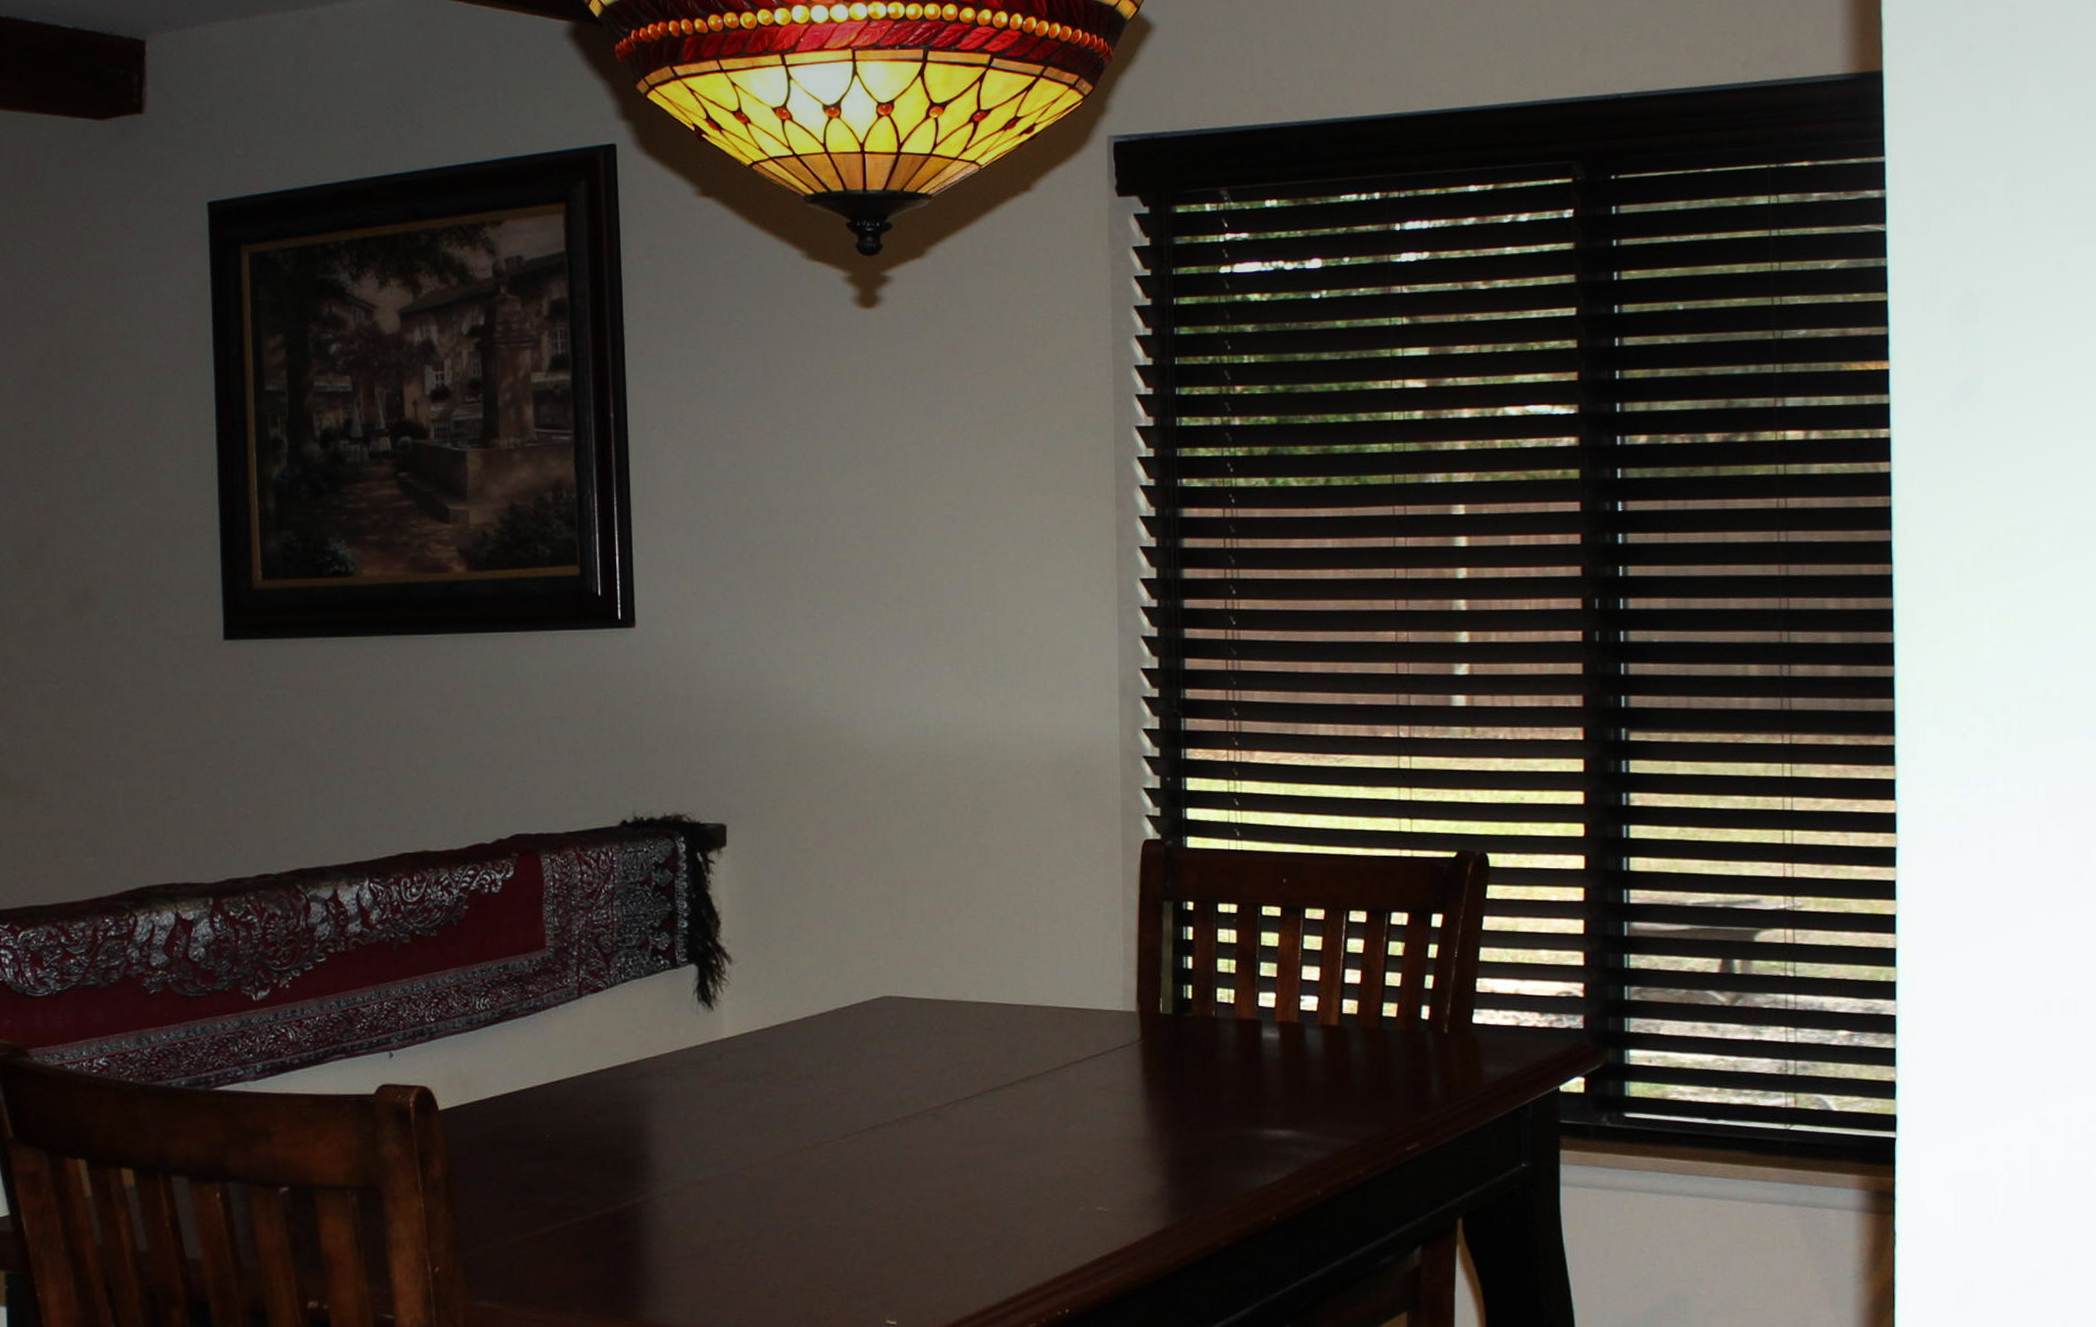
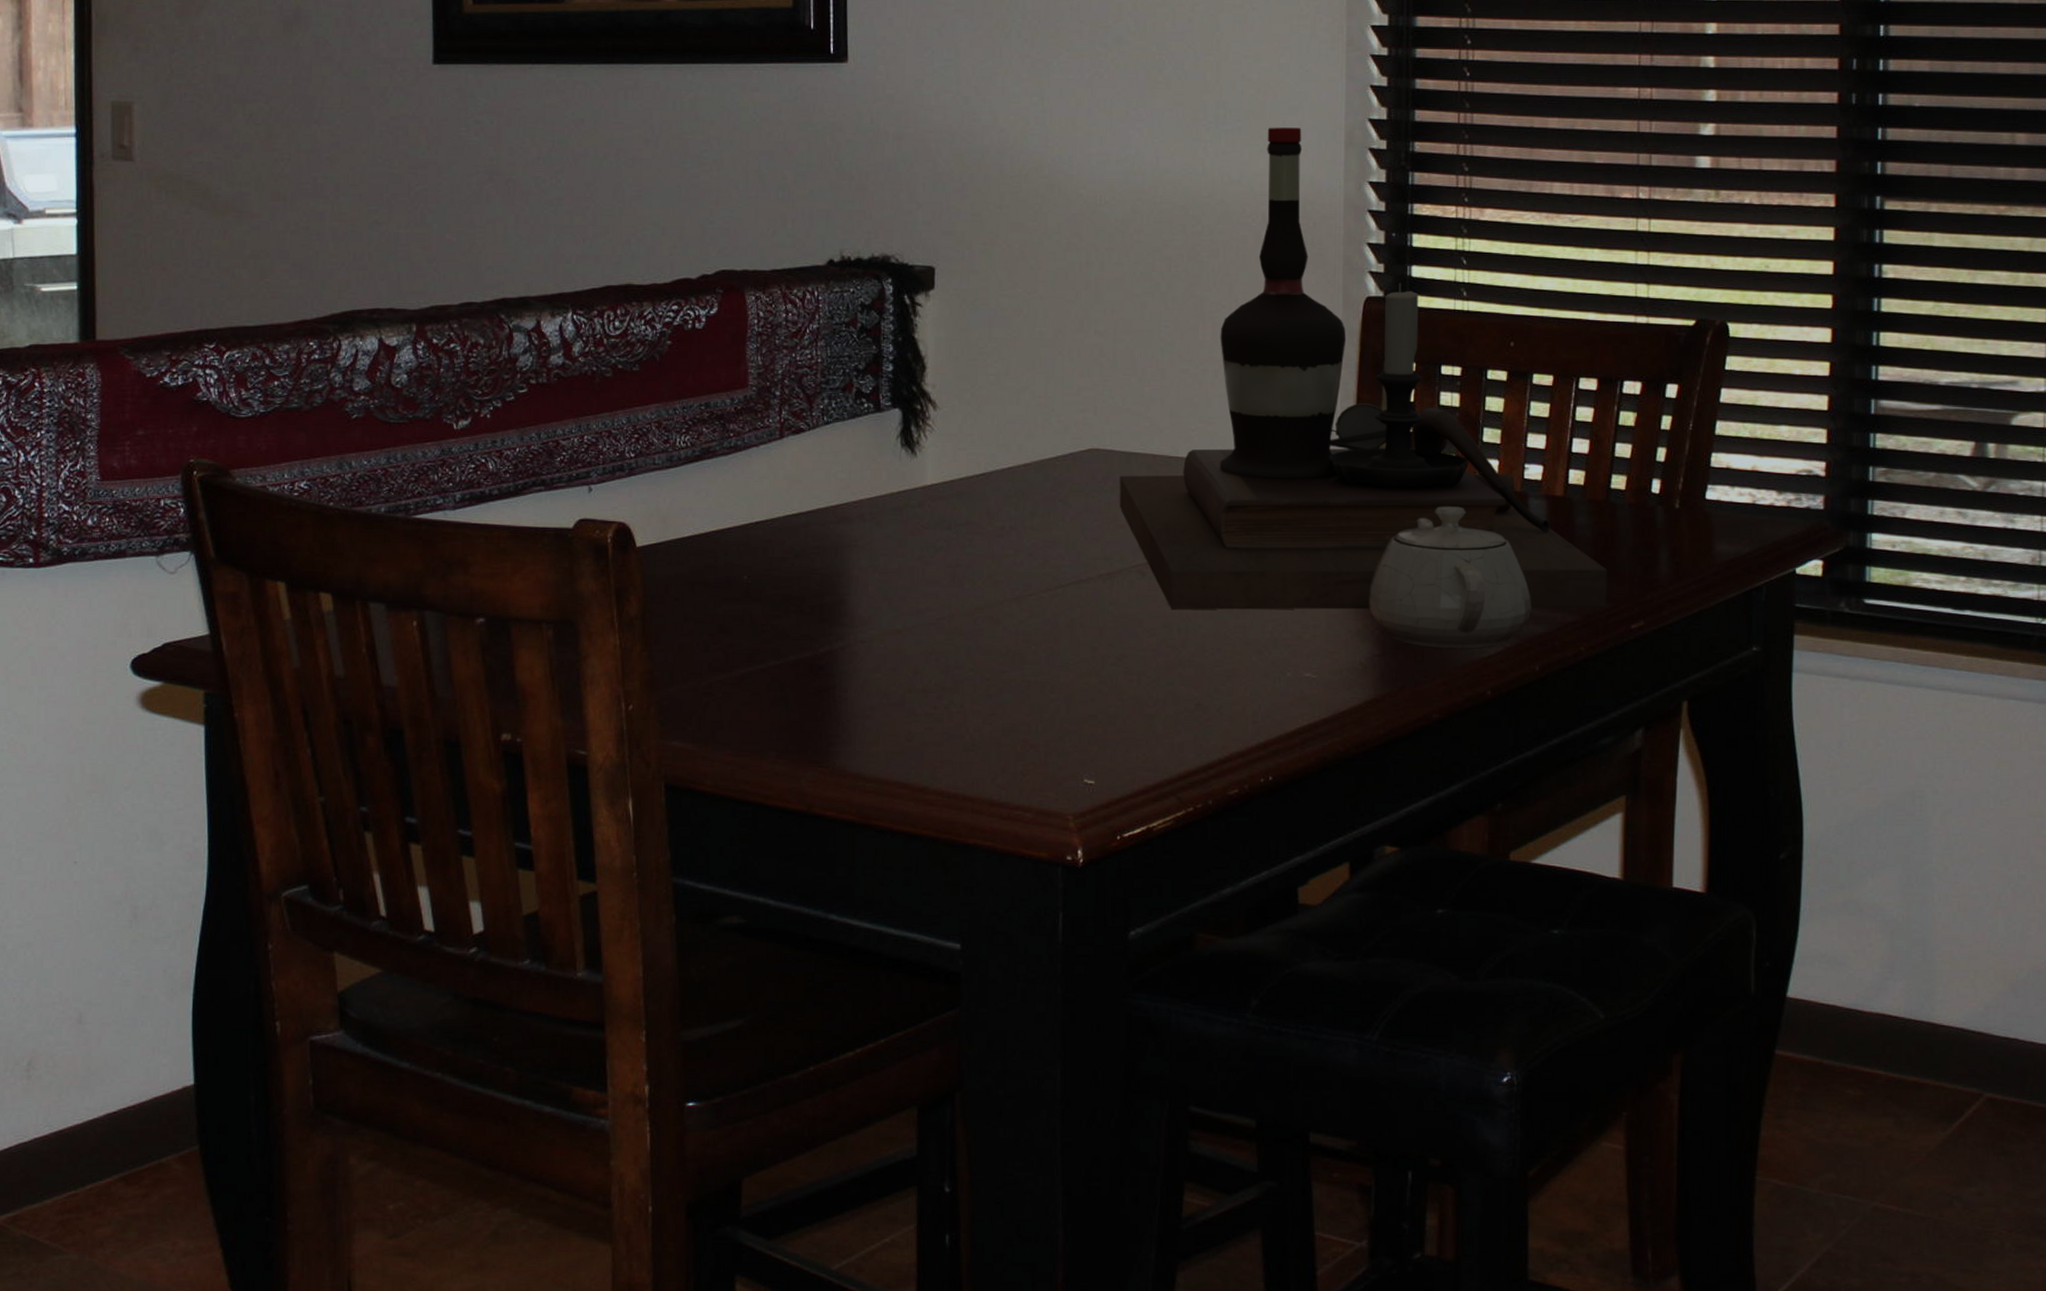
wine bottle: none [912,679,1383,1151] -> present [1119,127,1607,610]
teapot: none [1156,1039,1312,1178] -> present [1369,506,1532,649]

